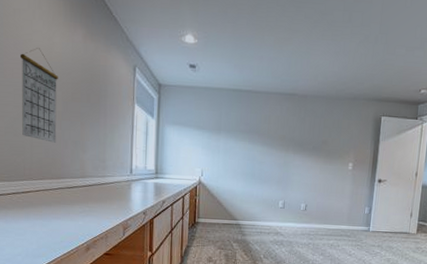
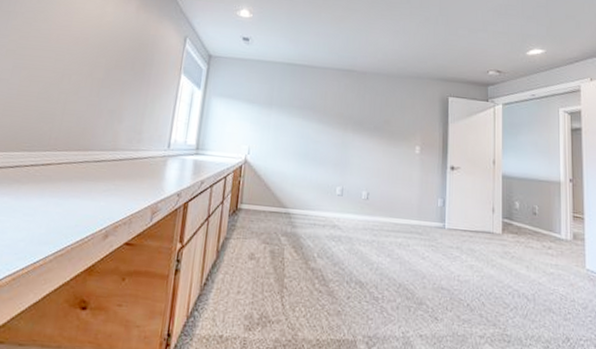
calendar: present [19,48,58,143] -> none [55,16,105,111]

